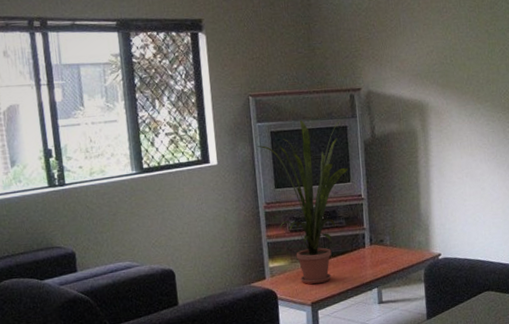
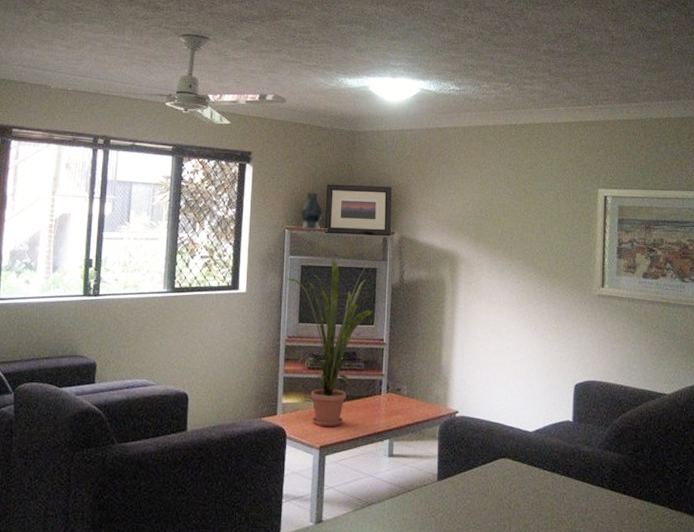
vase: none [262,55,286,99] -> present [301,192,323,234]
picture frame: none [286,41,357,97] -> present [324,184,392,237]

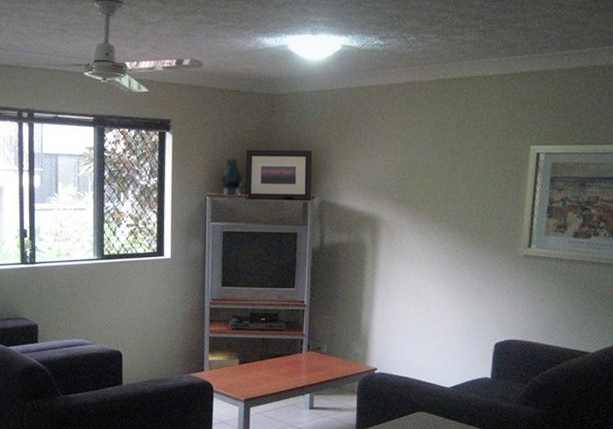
house plant: present [286,257,374,427] -> none [209,223,295,382]

